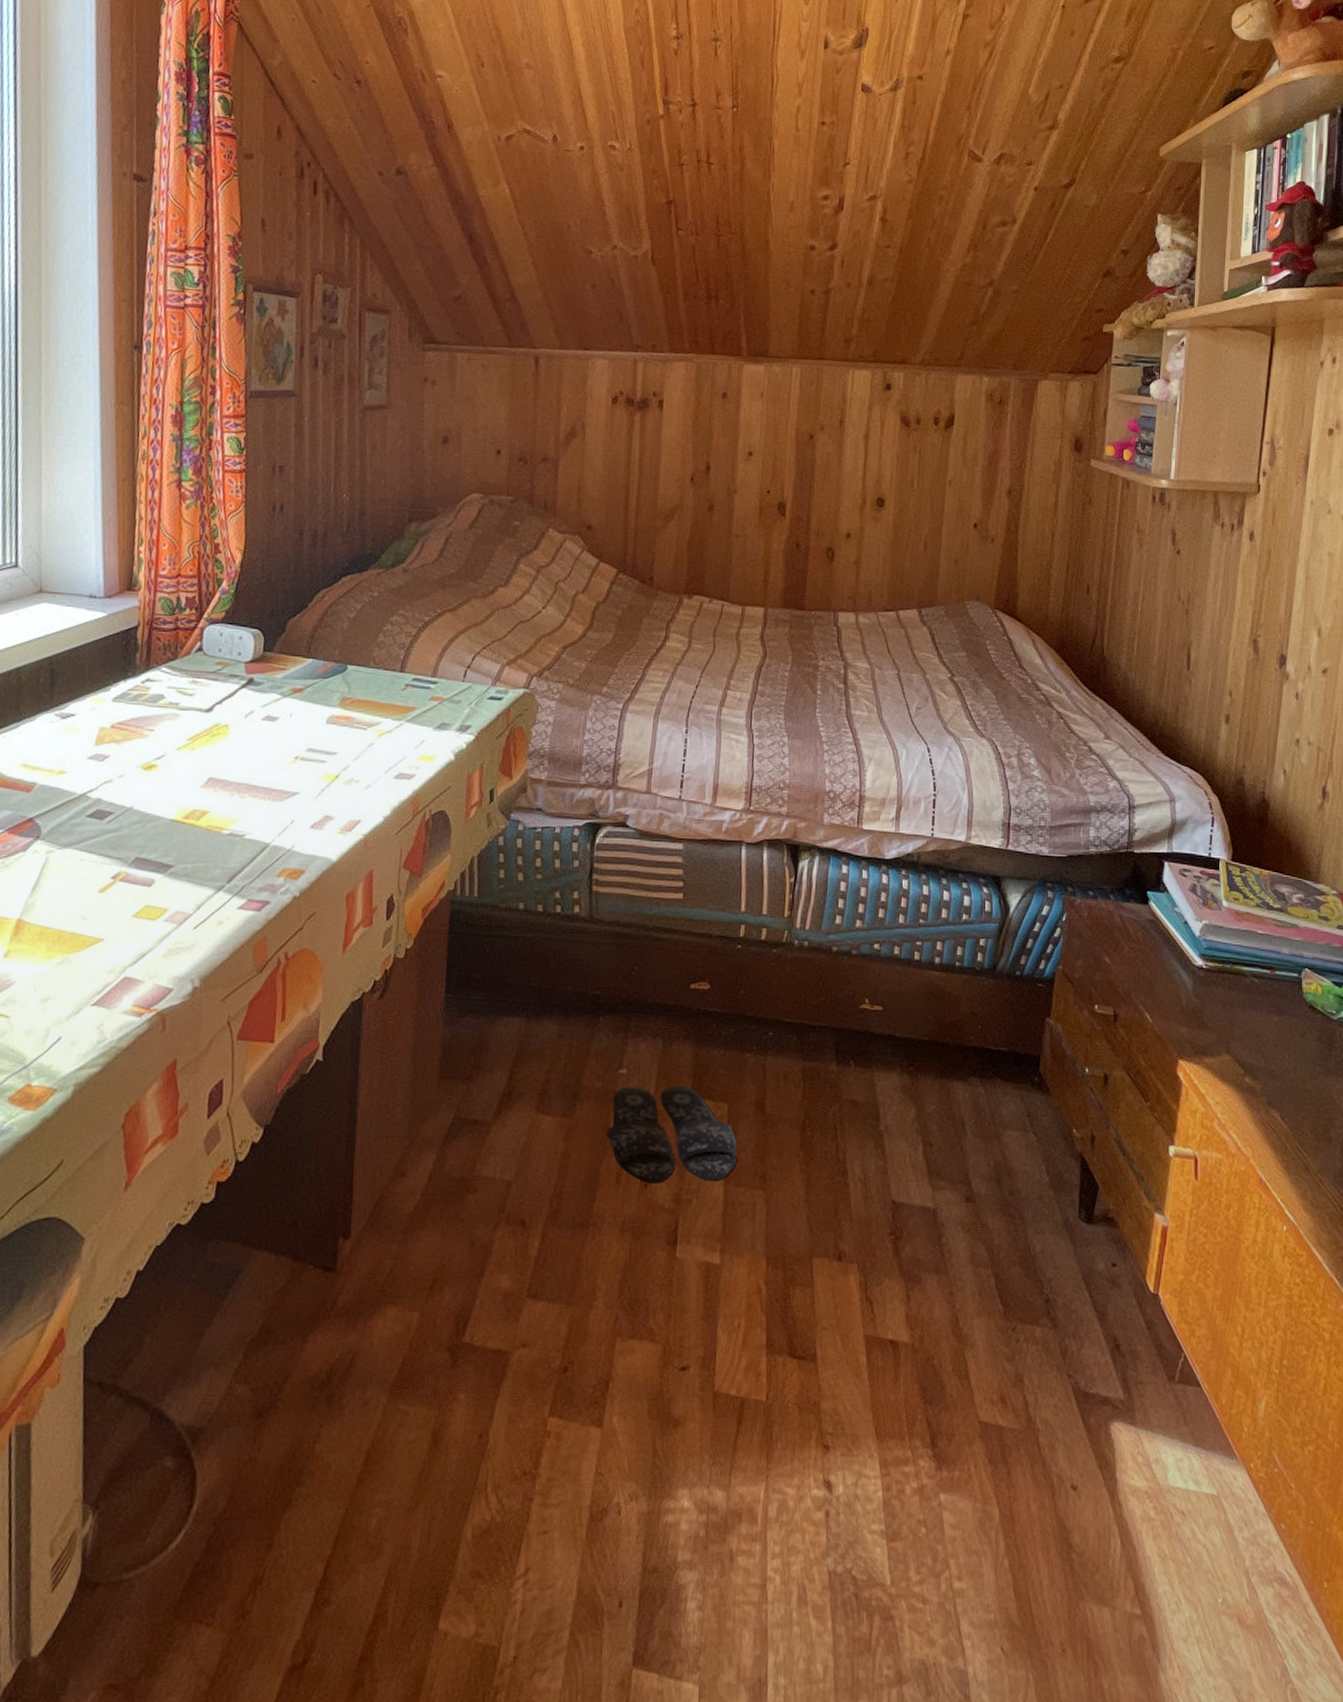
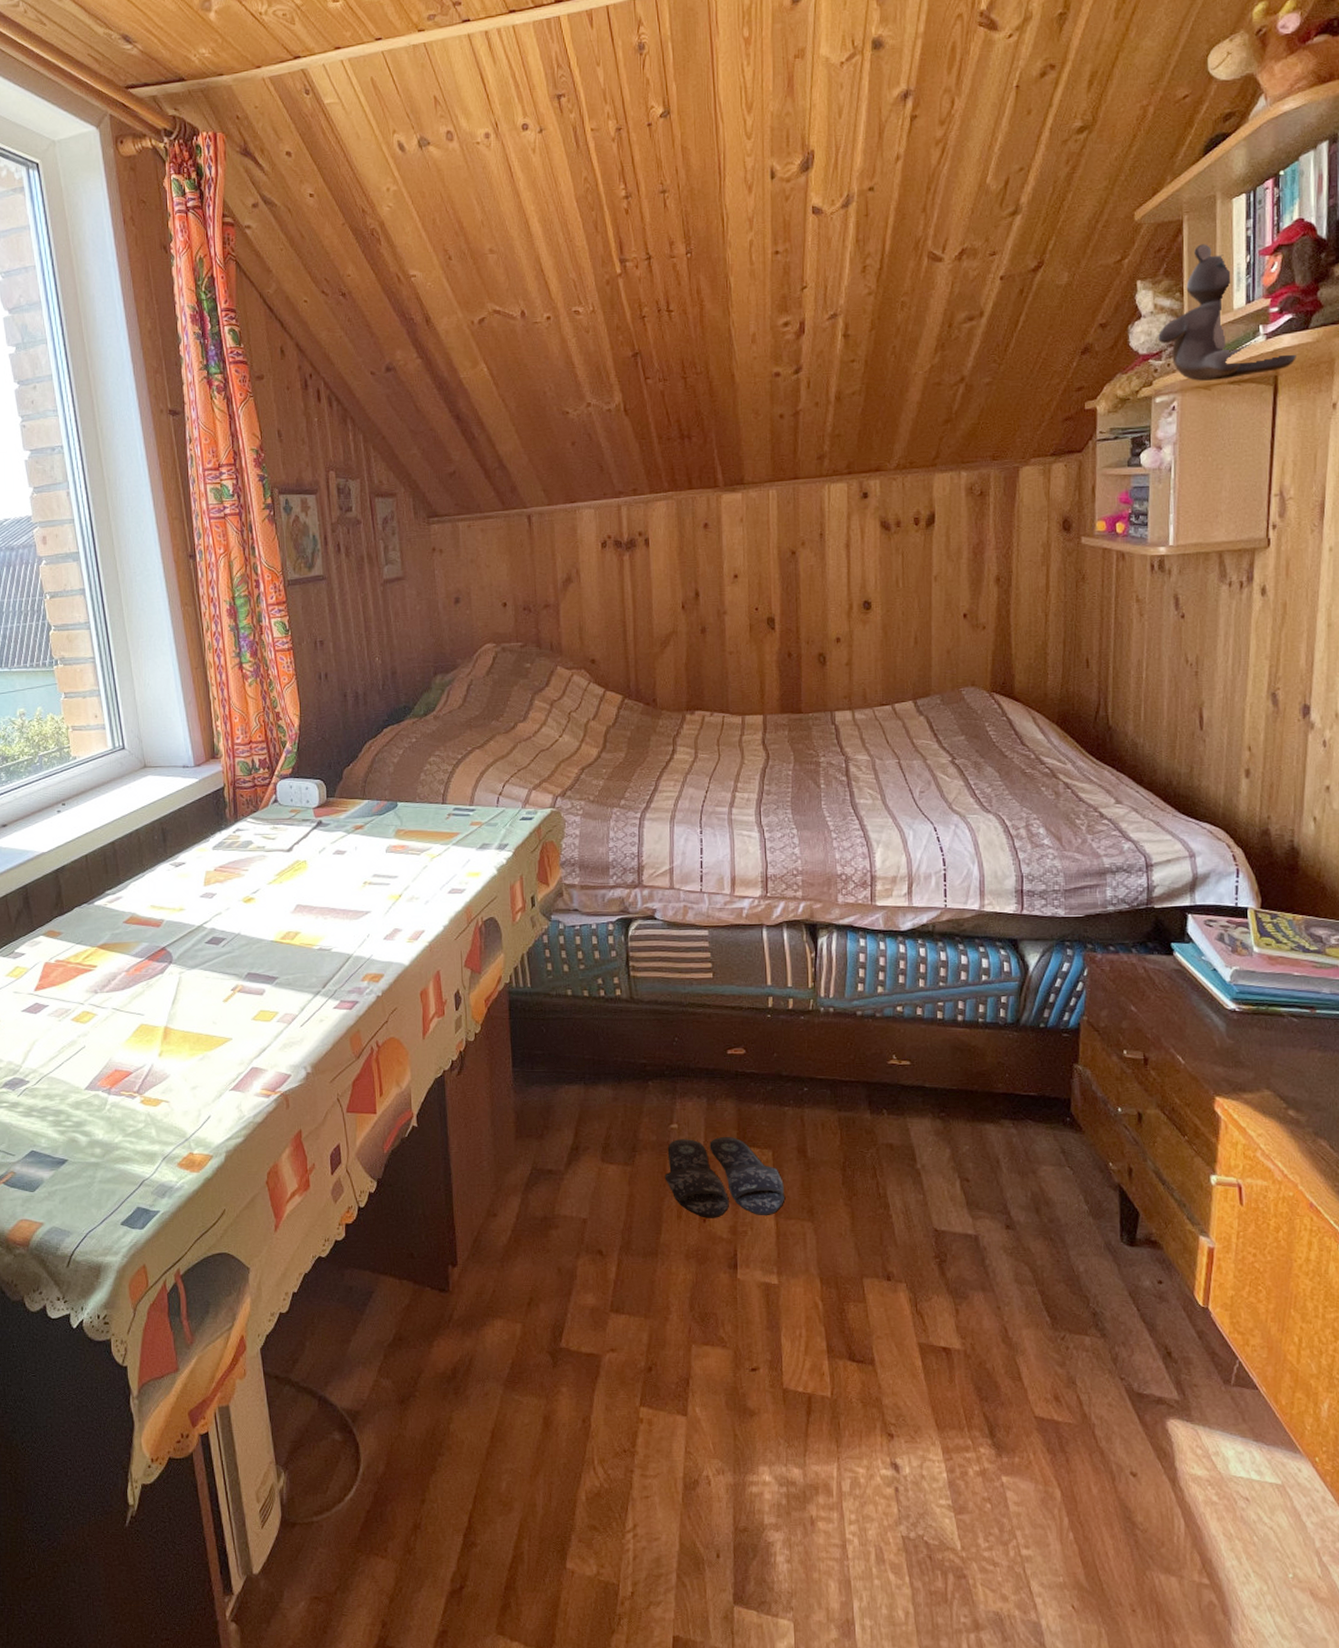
stuffed animal: none [1173,189,1292,324] -> present [1158,244,1296,381]

